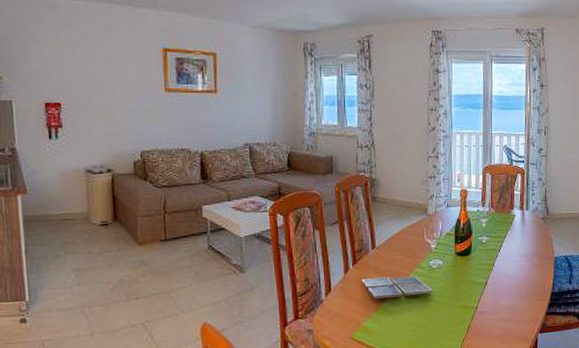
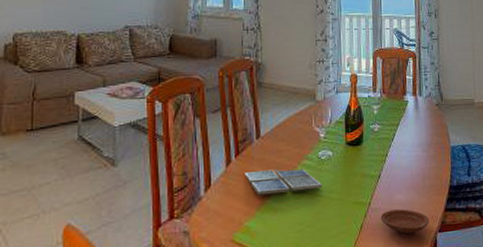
plate: none [486,312,532,335] -> present [380,209,430,234]

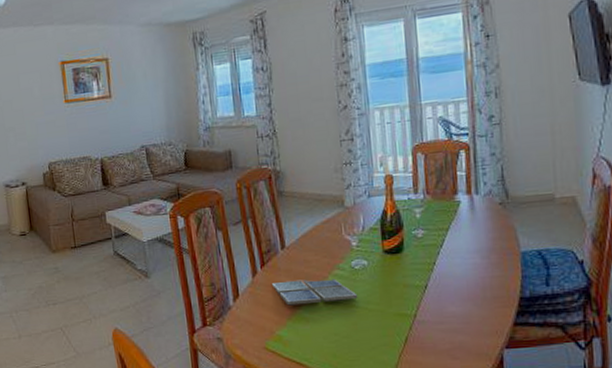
plate: present [380,209,430,234] -> none [429,322,493,349]

